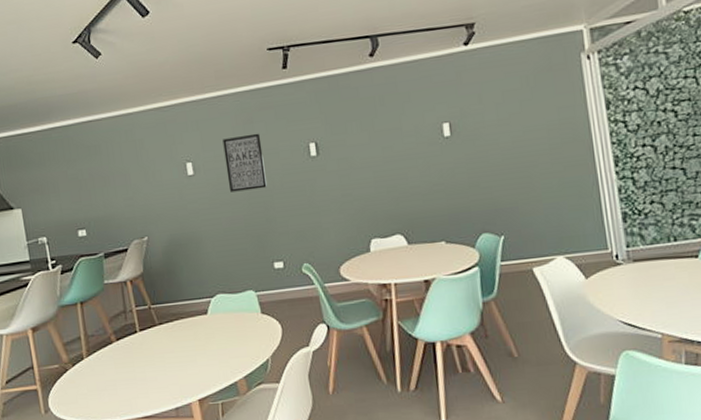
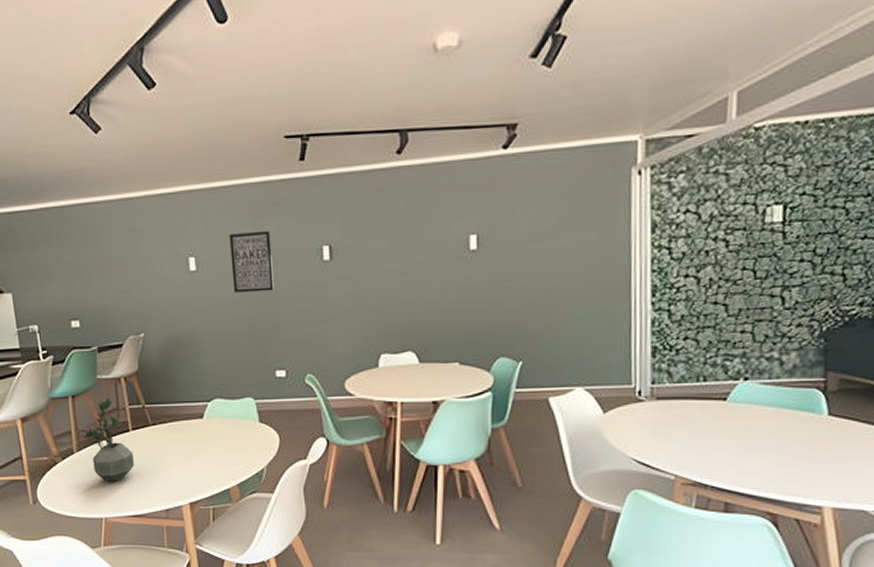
potted plant: none [90,301,143,385] -> present [81,397,134,482]

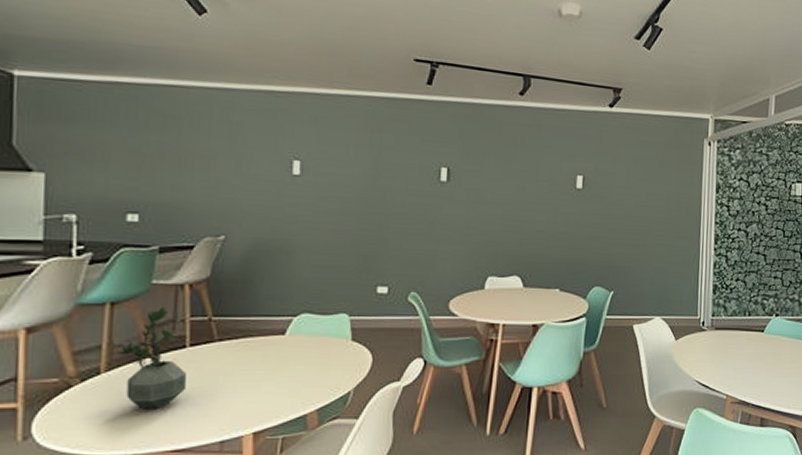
wall art: present [229,230,274,293] -> none [340,143,389,205]

